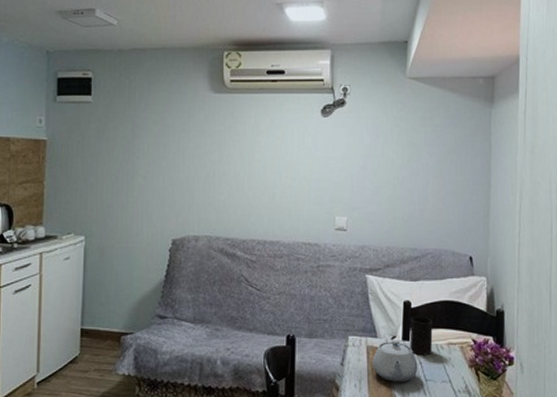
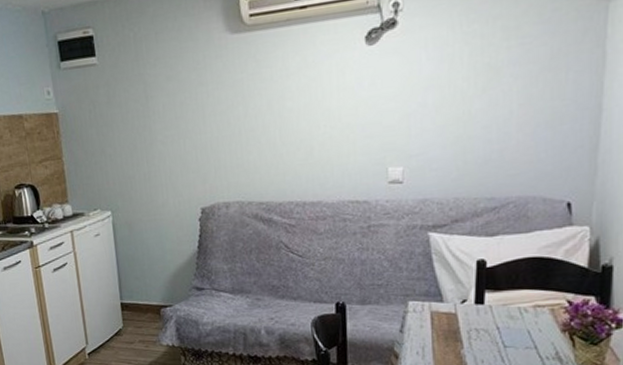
teapot: present [372,340,418,382] -> none [437,304,495,349]
cup: present [409,316,433,356] -> none [484,276,514,320]

